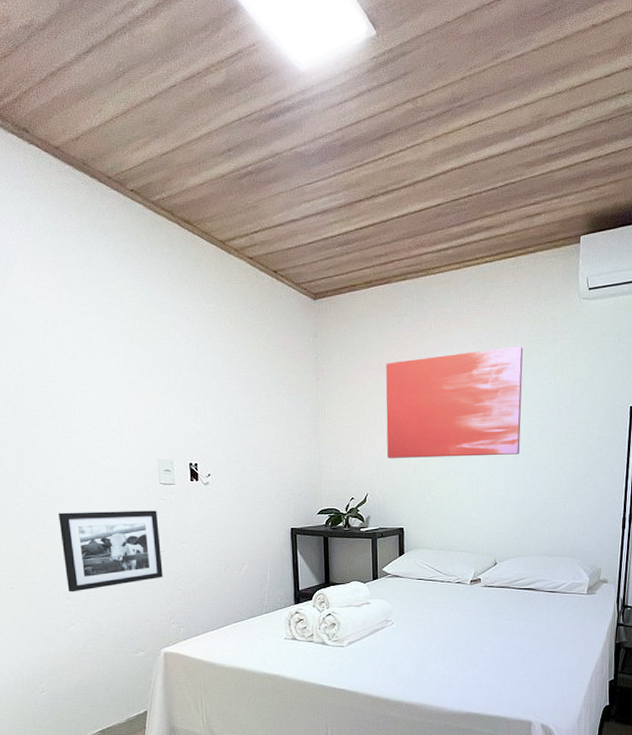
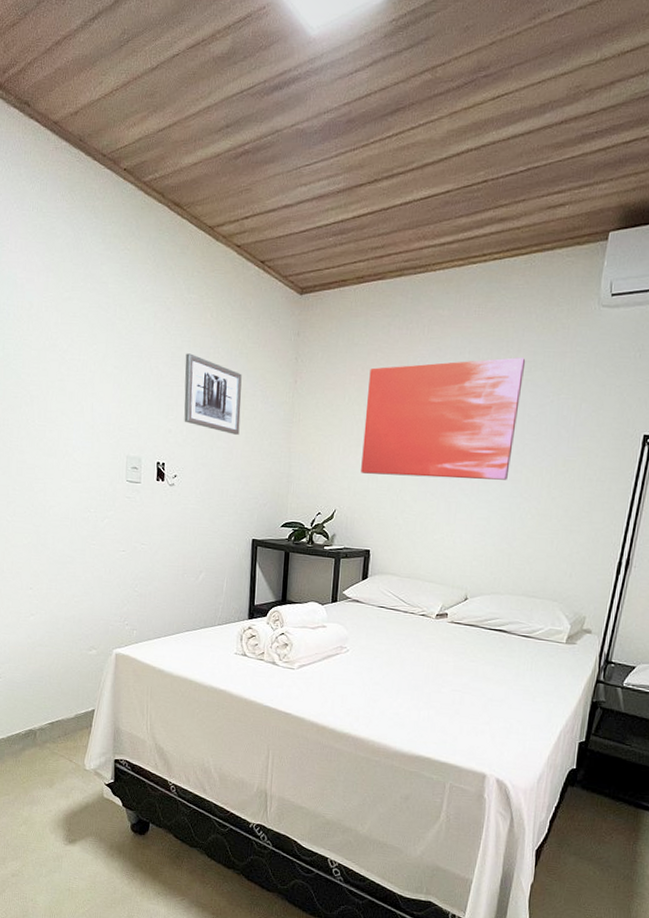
picture frame: present [59,510,163,592] -> none [28,502,122,583]
wall art: none [208,359,269,432] -> present [184,353,242,435]

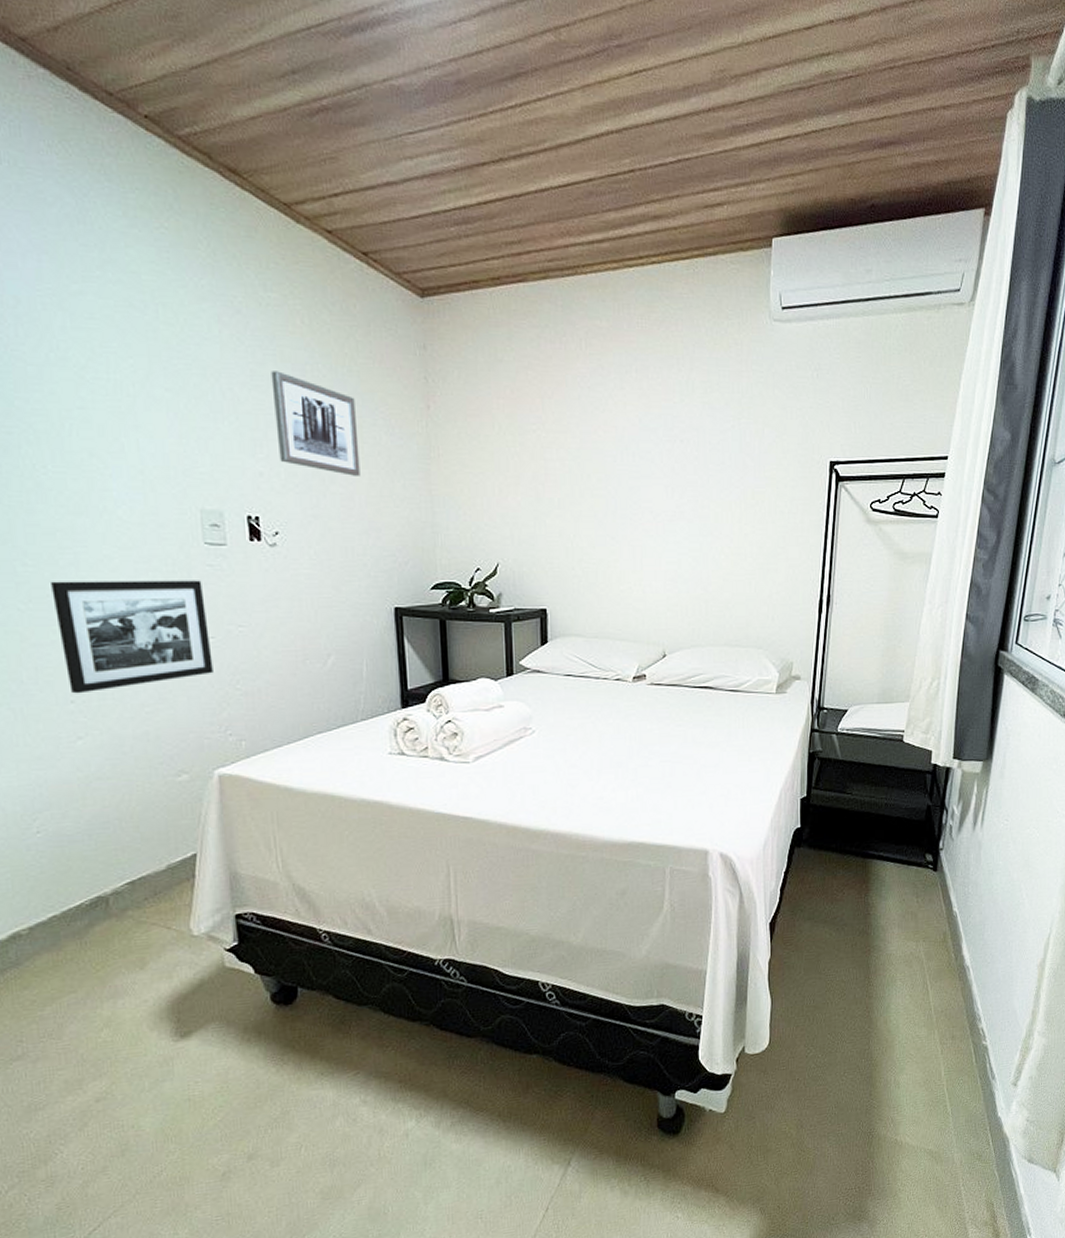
picture frame: none [28,502,122,583] -> present [51,580,213,694]
wall art: present [361,357,526,480] -> none [521,377,700,518]

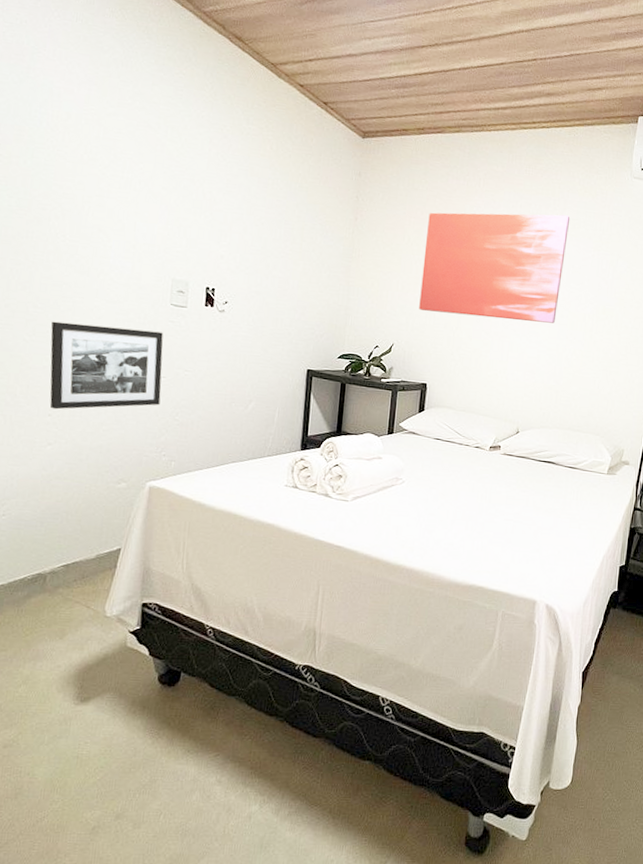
wall art: present [271,371,360,476] -> none [238,181,301,266]
wall art: none [521,377,700,518] -> present [419,212,570,324]

